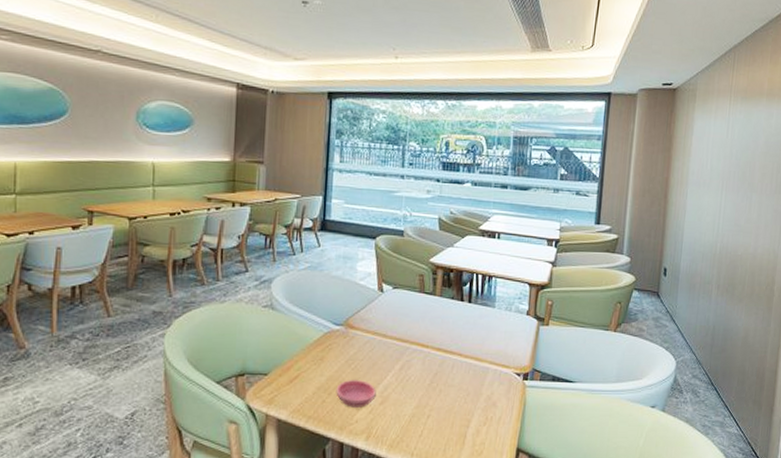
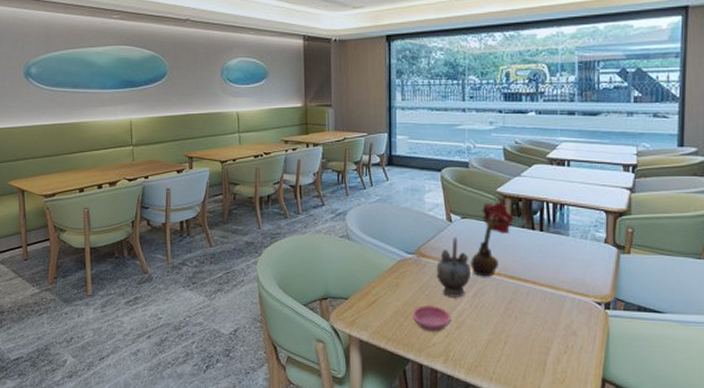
teapot: none [364,308,399,371] -> present [436,237,471,298]
flower: none [399,272,445,350] -> present [471,201,514,277]

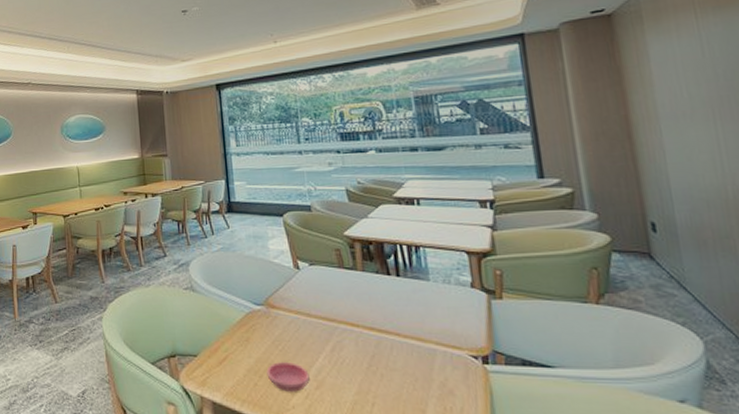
teapot: present [436,237,471,298] -> none [287,285,326,353]
flower: present [471,201,514,277] -> none [324,245,367,329]

